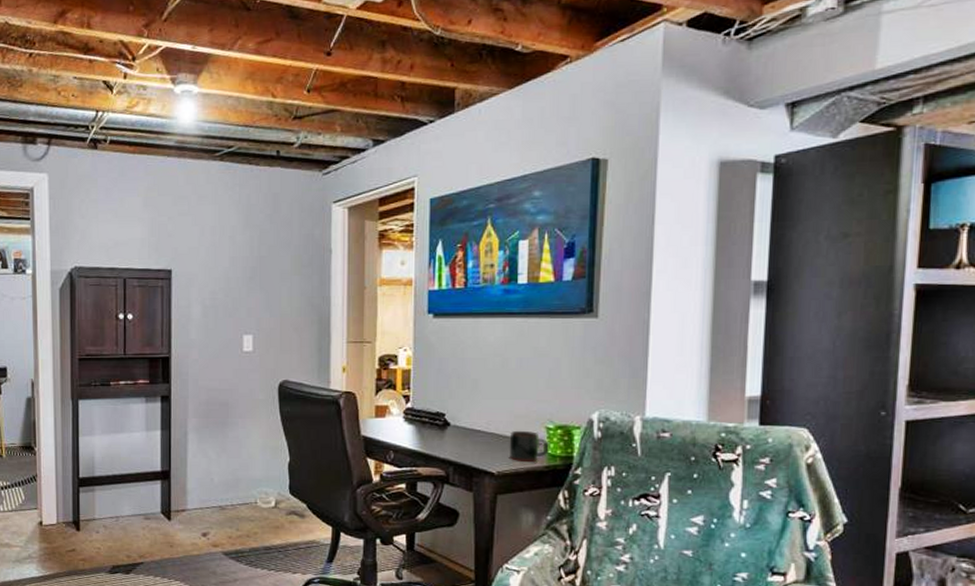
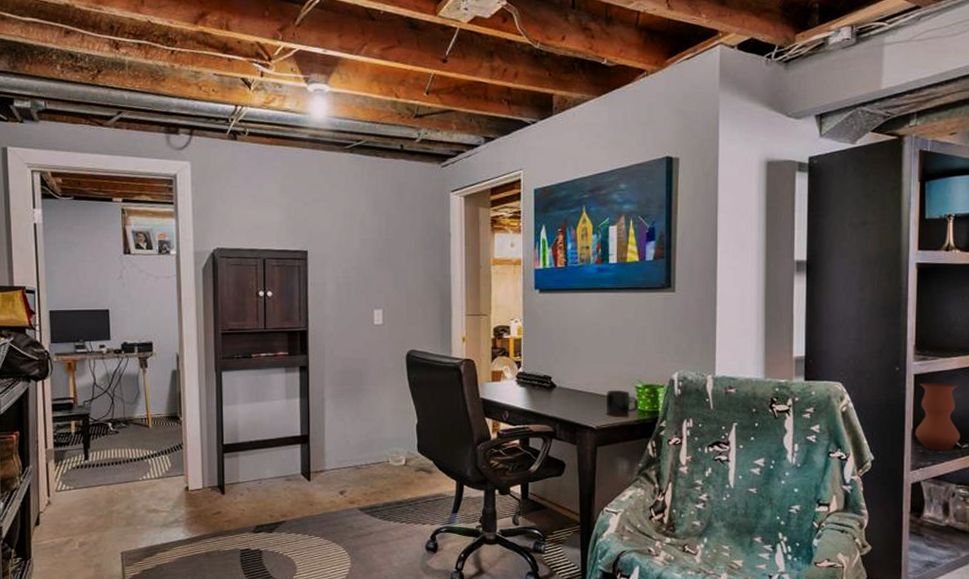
vase: none [903,432,966,516] -> present [914,383,960,451]

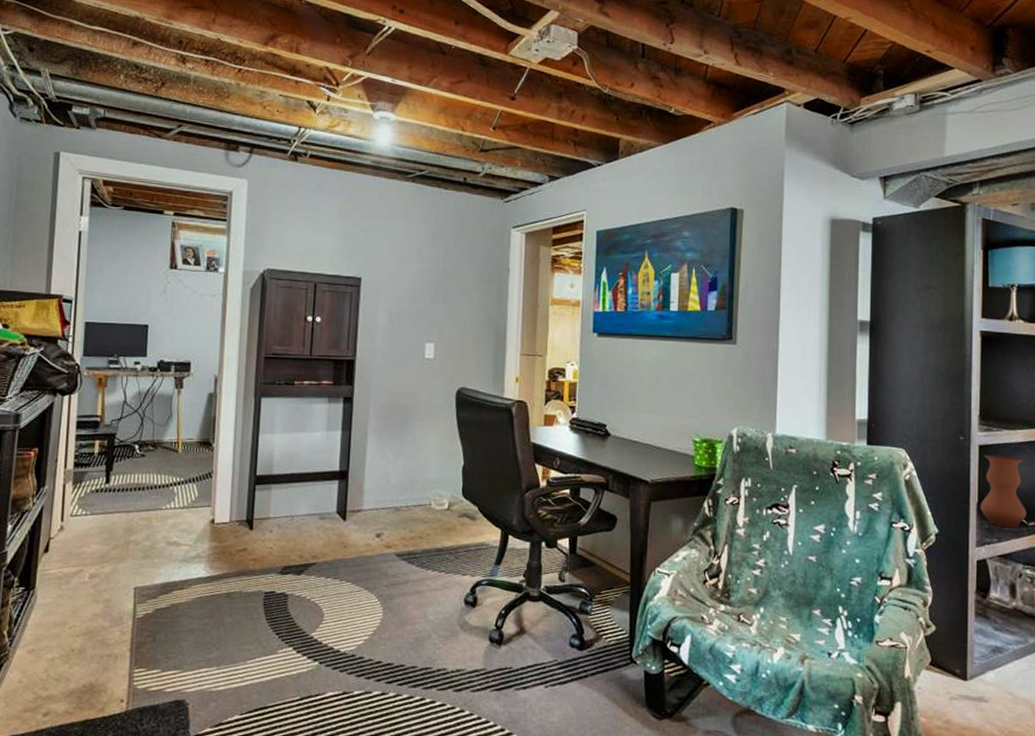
mug: present [606,391,639,417] -> none [661,443,696,472]

